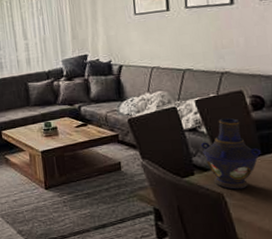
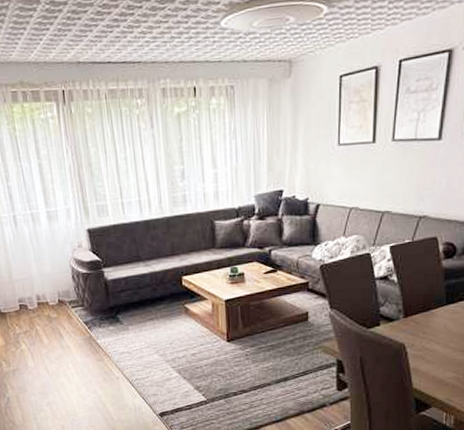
vase: present [200,117,261,190] -> none [390,265,445,340]

